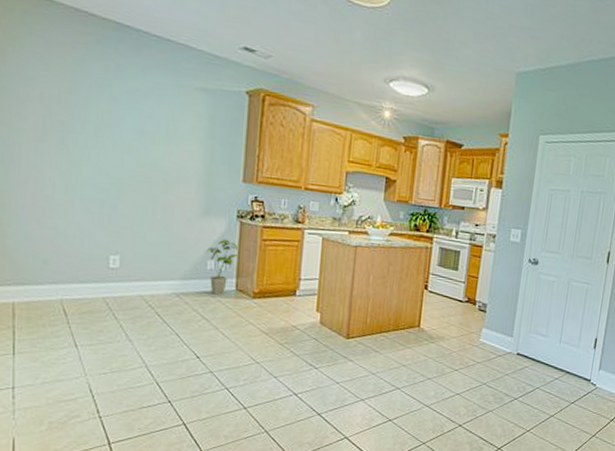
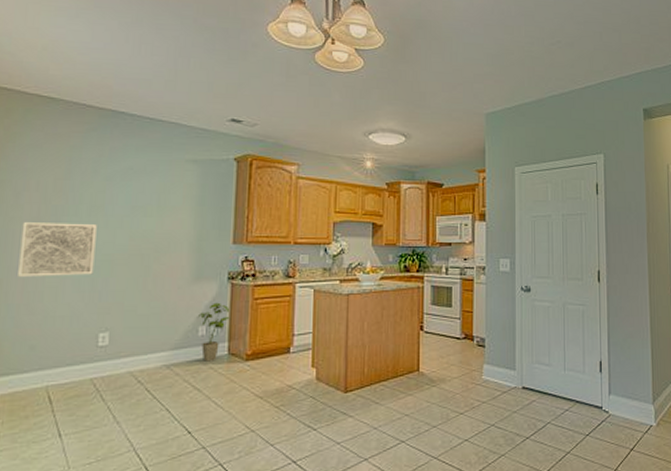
wall art: none [27,135,104,197] -> present [18,222,97,277]

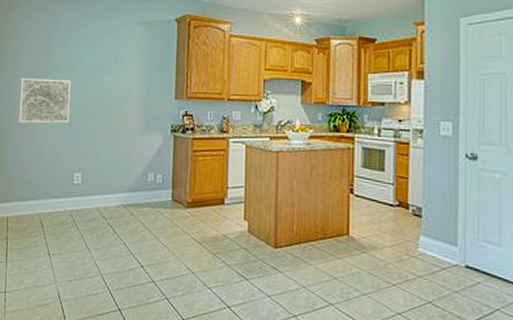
house plant: present [197,302,230,362] -> none [146,152,173,206]

